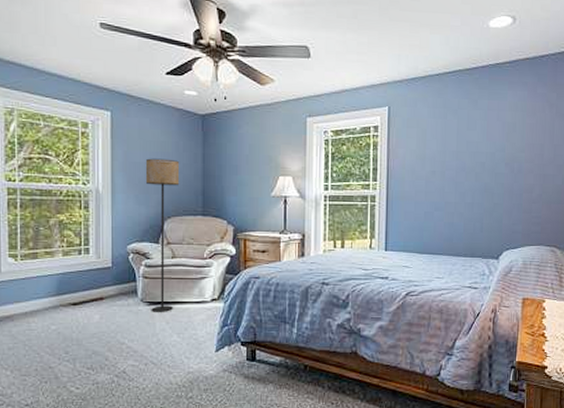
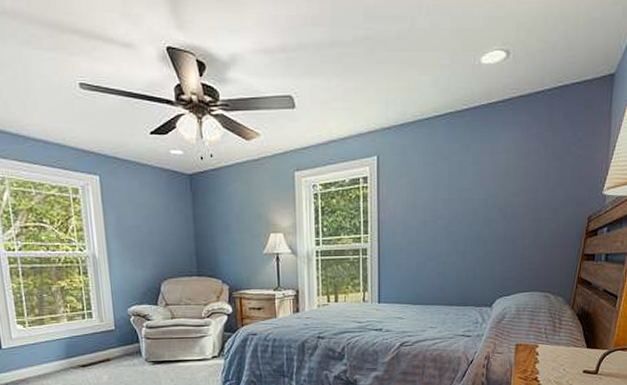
floor lamp: present [145,158,180,312] -> none [137,221,176,371]

